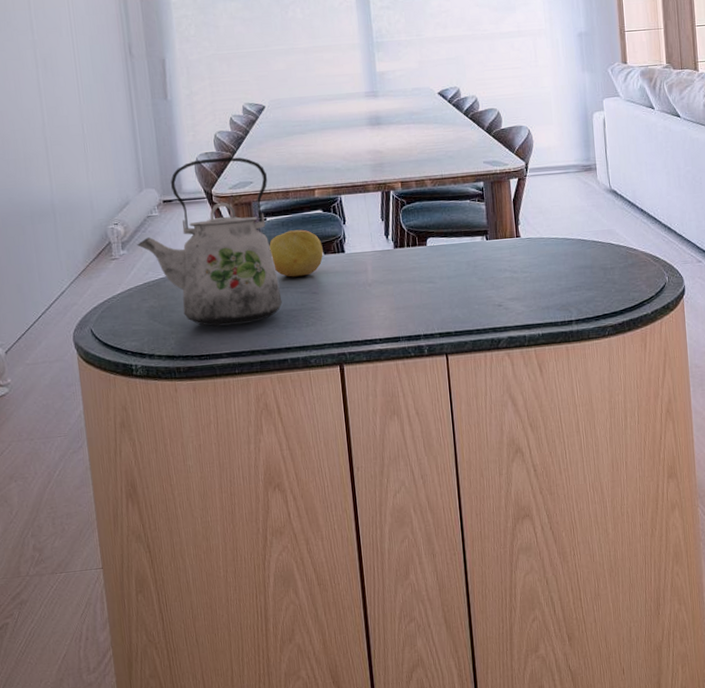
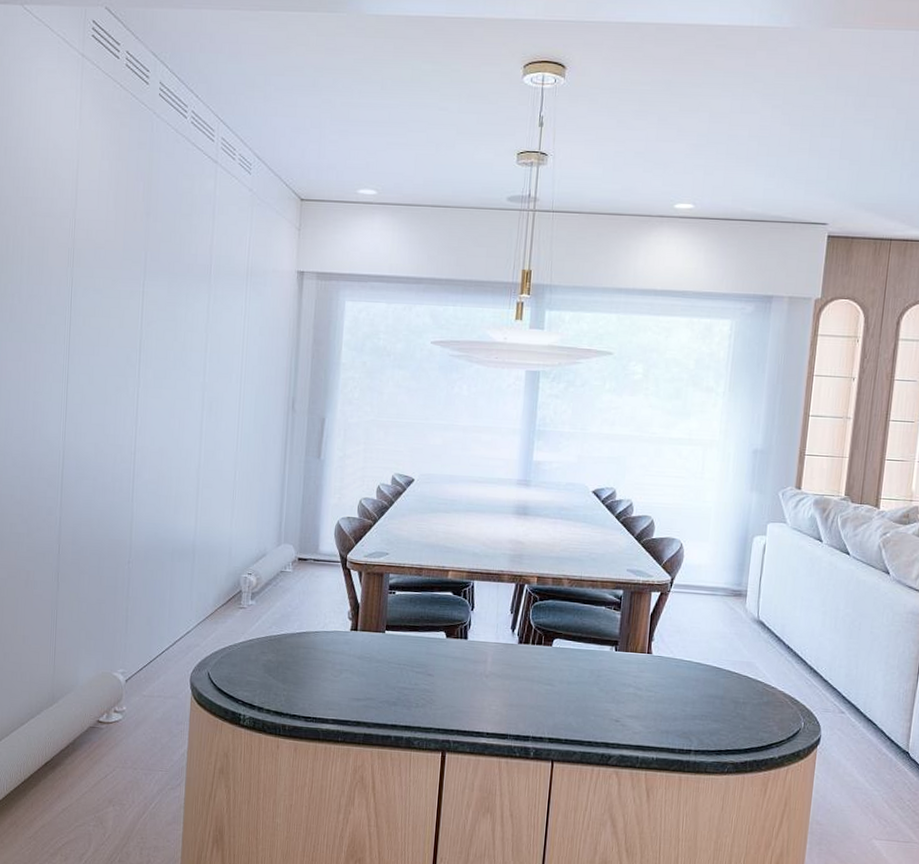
kettle: present [137,157,282,327] -> none [266,523,404,694]
apple: present [269,229,323,277] -> none [393,608,446,656]

